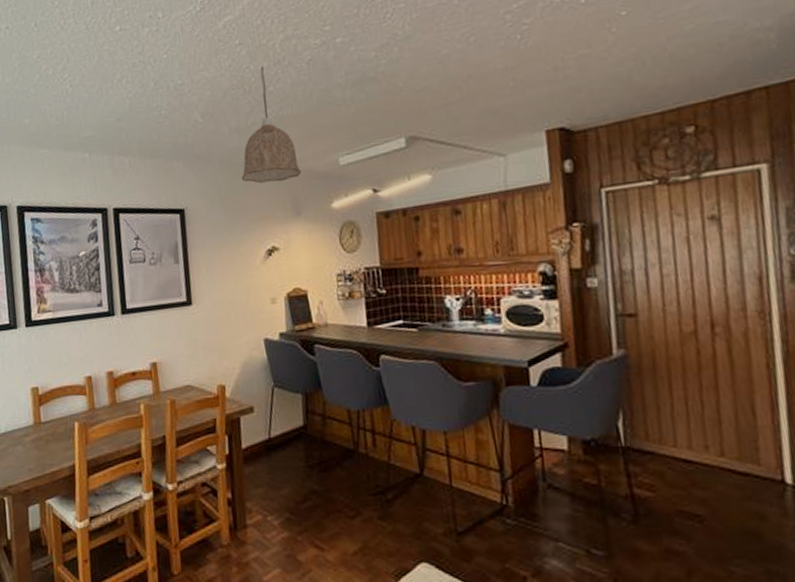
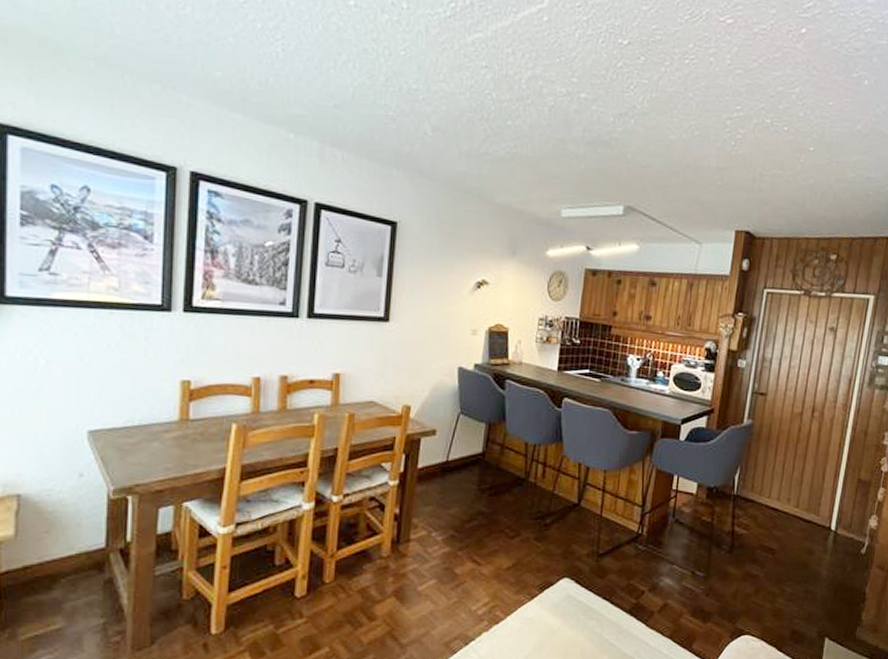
pendant lamp: present [241,66,301,184] -> none [463,97,524,219]

